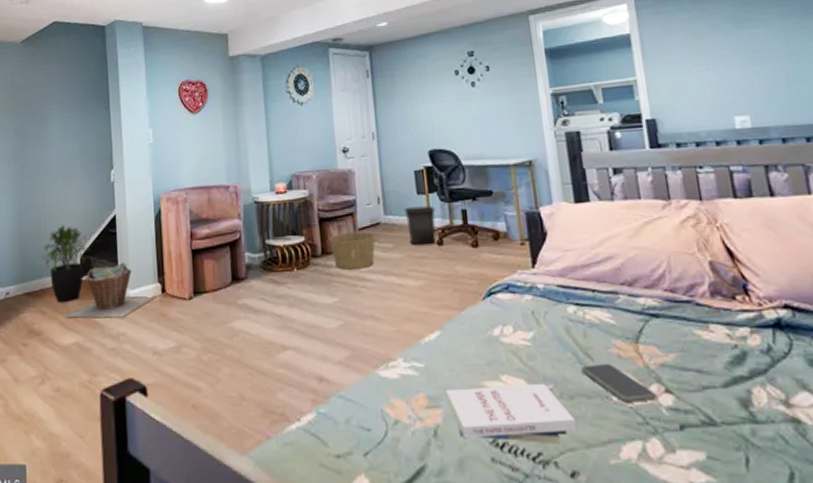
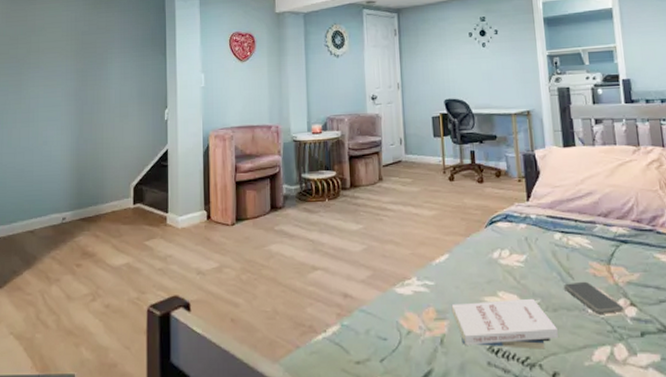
potted plant: present [42,225,90,302] -> none [98,157,143,227]
laundry basket: present [65,262,156,319] -> none [117,192,202,242]
basket: present [329,231,376,270] -> none [357,168,397,201]
waste bin: present [404,205,436,246] -> none [422,147,449,181]

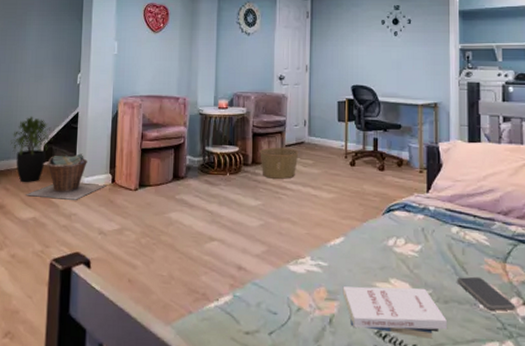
potted plant: none [98,157,143,227] -> present [10,116,53,182]
laundry basket: none [117,192,202,242] -> present [26,153,107,200]
basket: none [357,168,397,201] -> present [259,147,299,179]

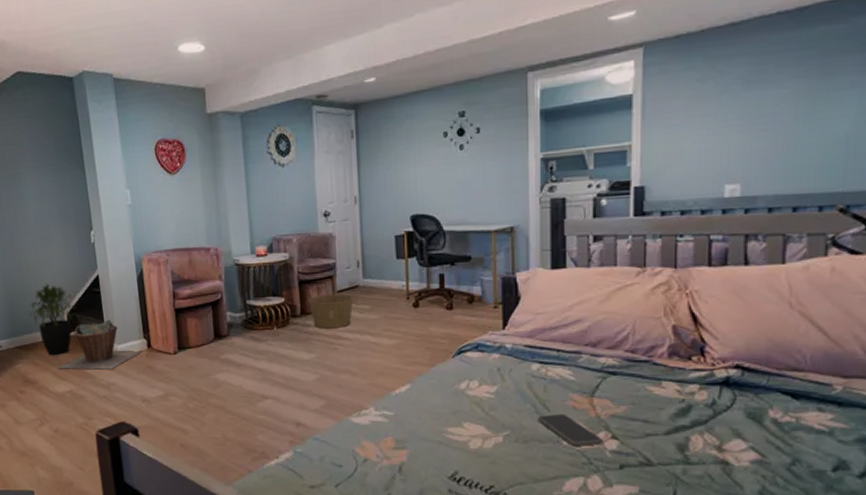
books: present [342,286,448,339] -> none [411,429,528,479]

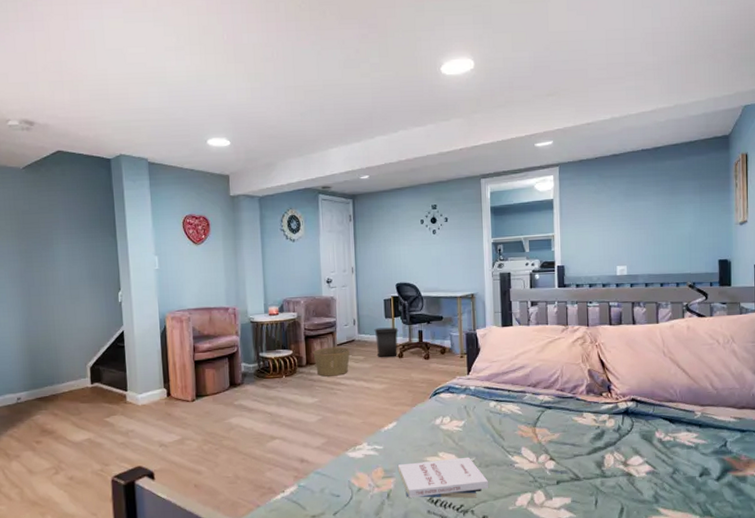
potted plant: present [29,284,76,355] -> none [52,339,99,405]
laundry basket: present [57,319,143,370] -> none [77,371,162,419]
waste bin: none [383,270,414,308] -> present [374,327,399,358]
books: none [411,429,528,479] -> present [397,457,489,499]
smartphone: present [538,413,604,447] -> none [496,441,544,468]

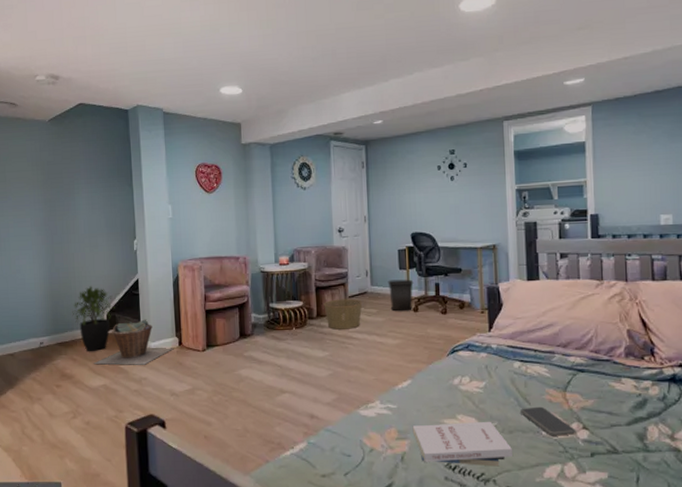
potted plant: none [52,339,99,405] -> present [72,286,115,351]
laundry basket: none [77,371,162,419] -> present [94,319,174,365]
smartphone: none [496,441,544,468] -> present [520,406,576,436]

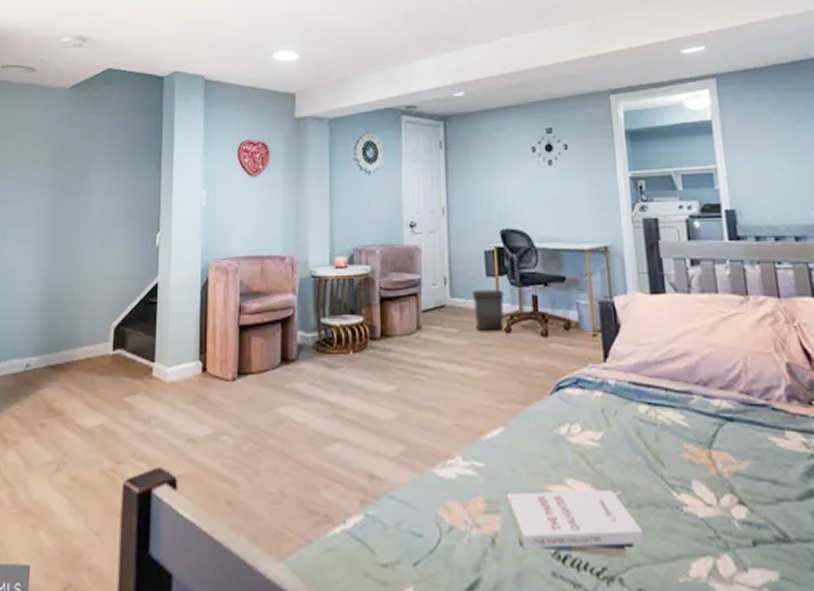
potted plant: present [72,286,115,351] -> none [71,291,126,378]
laundry basket: present [94,319,174,365] -> none [91,336,196,398]
basket: present [324,298,363,330] -> none [390,314,440,355]
smartphone: present [520,406,576,436] -> none [651,469,730,514]

